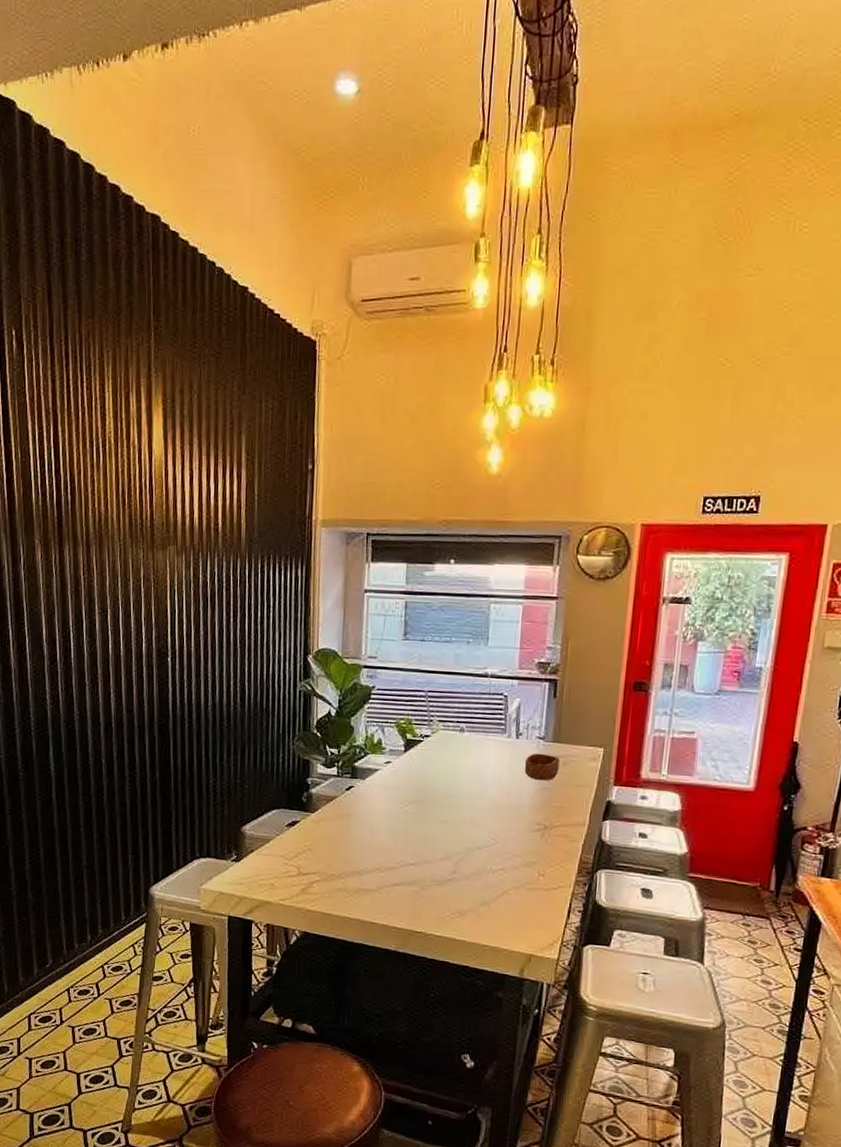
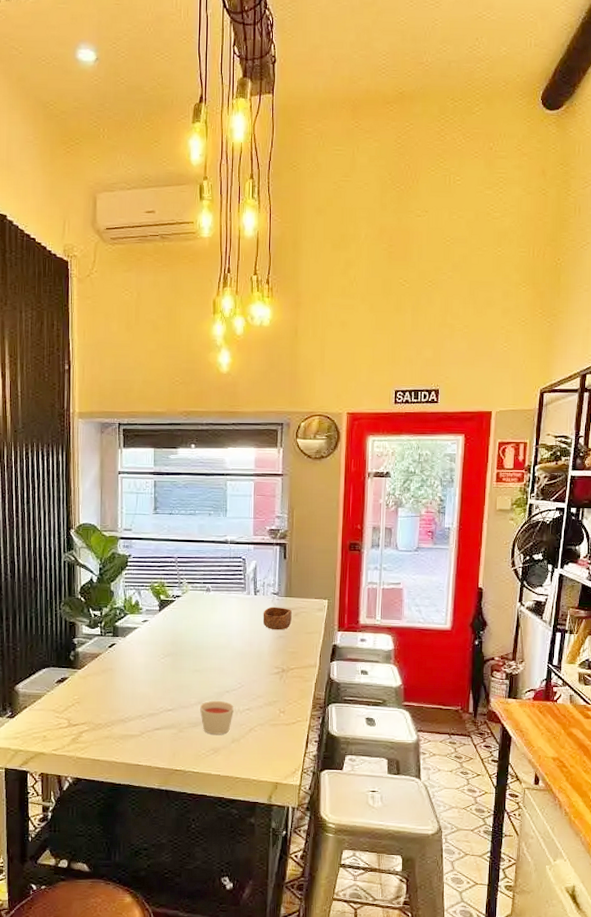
candle: none [445,856,486,896] -> present [199,700,235,735]

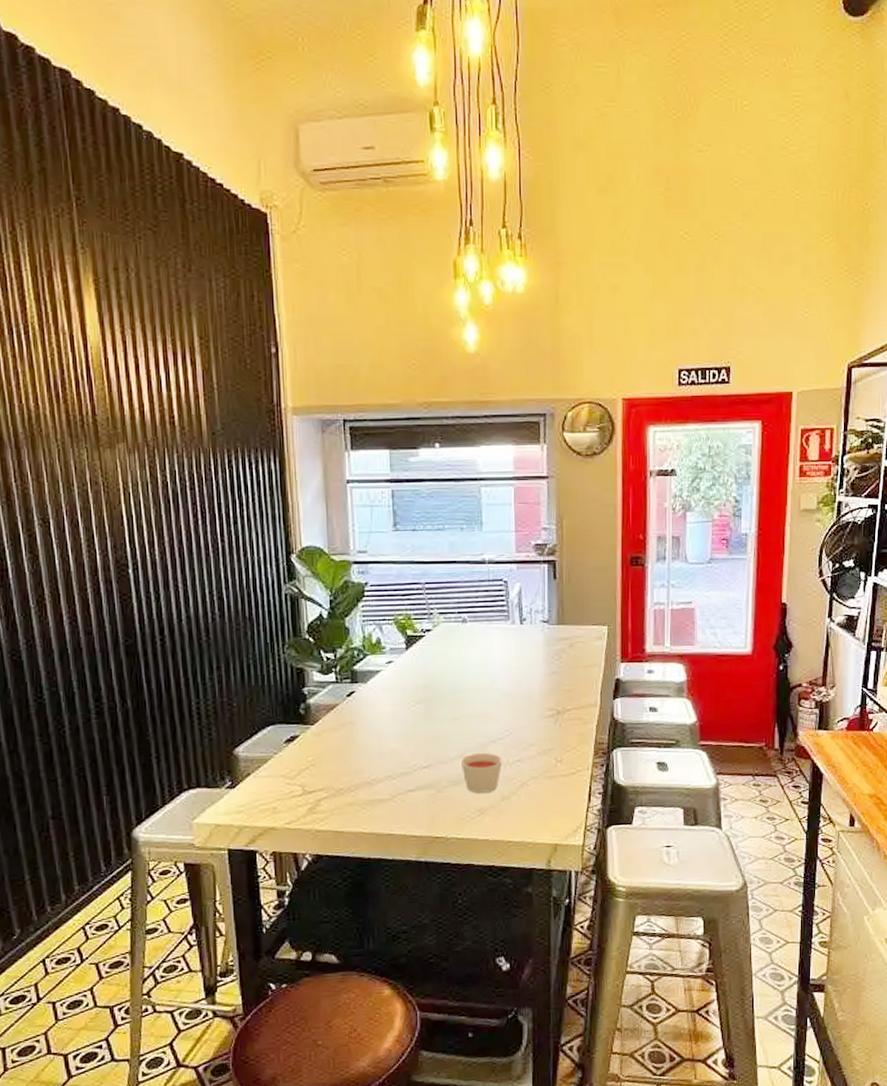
bowl: present [262,607,292,630] -> none [531,637,566,665]

